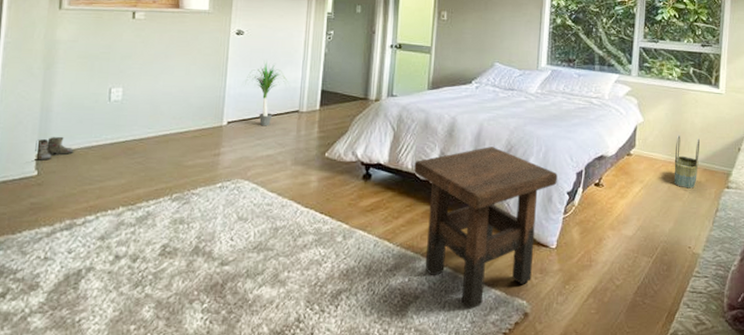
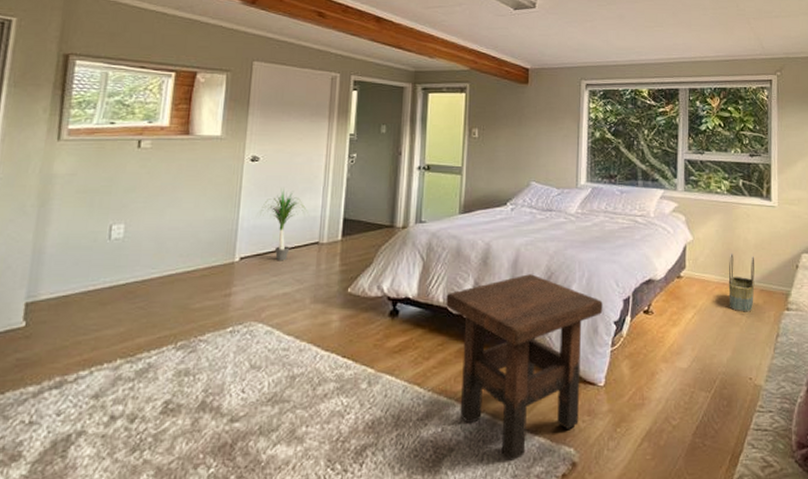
boots: present [35,136,73,161] -> none [24,281,67,310]

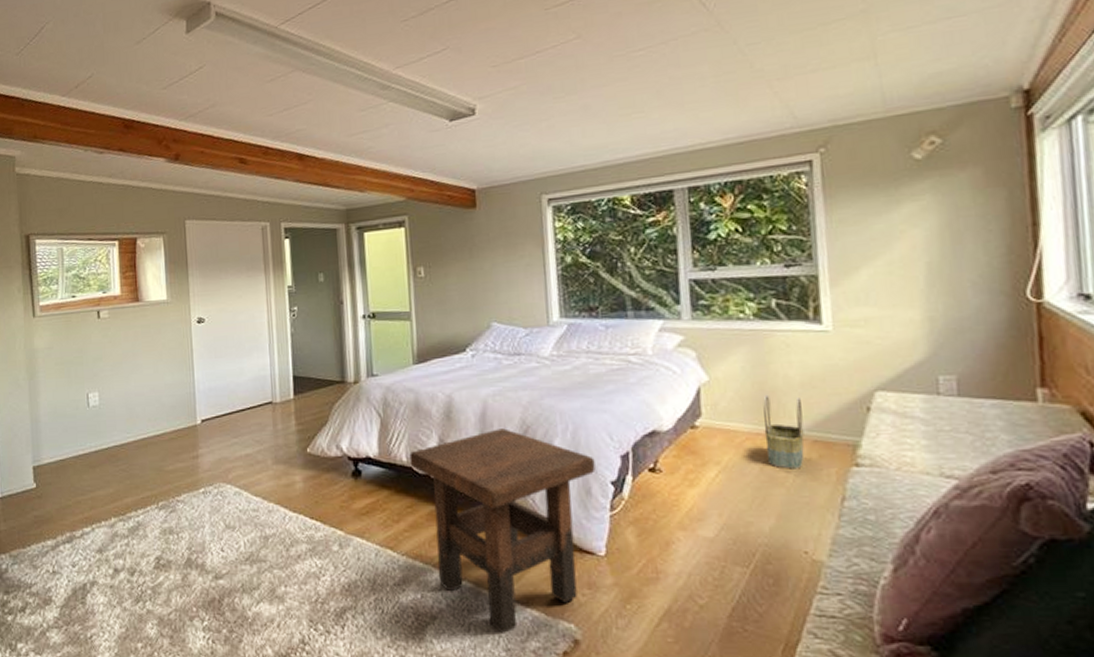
potted plant: present [260,189,307,261] -> none [213,349,257,423]

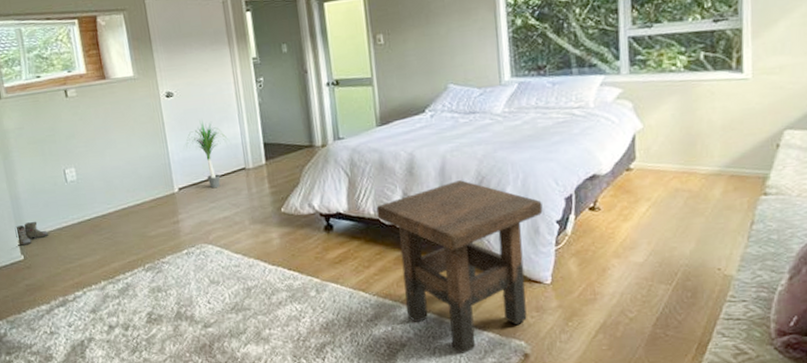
boots: none [31,446,63,473] -> present [14,221,48,246]
potted plant: none [213,349,257,423] -> present [186,121,228,189]
basket: present [763,394,804,469] -> none [689,137,723,201]

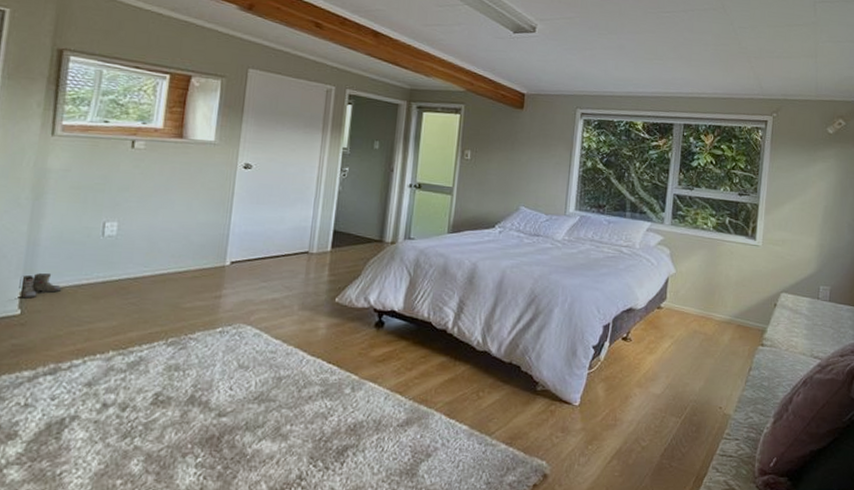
potted plant: present [186,121,228,189] -> none [251,198,298,268]
side table: present [376,180,543,353] -> none [430,295,583,469]

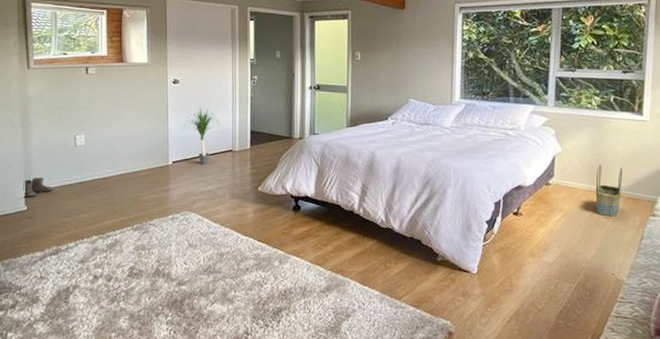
potted plant: none [251,198,298,268] -> present [184,106,221,165]
basket: none [705,287,734,345] -> present [595,163,622,217]

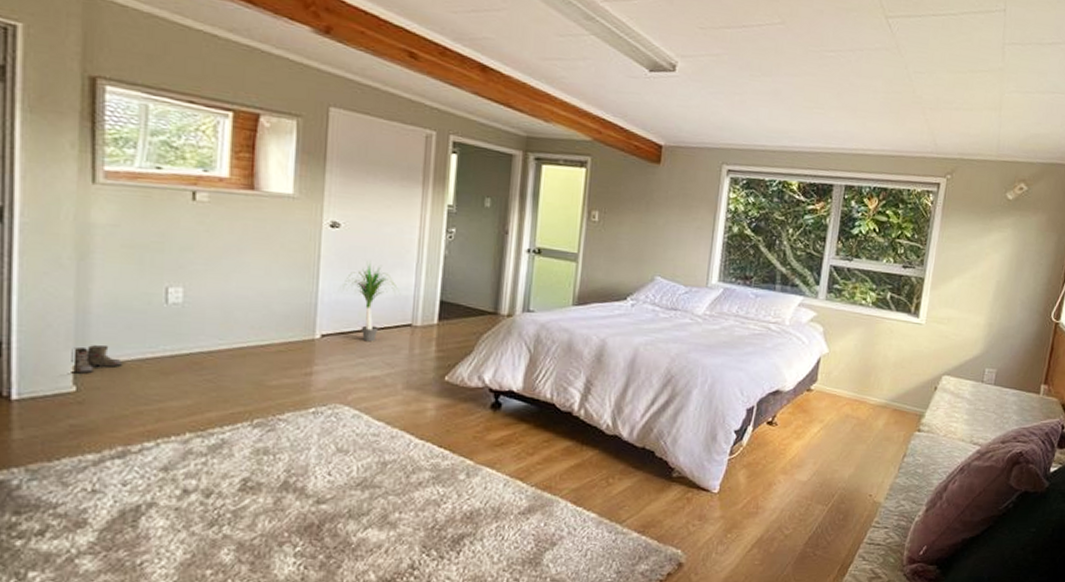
basket: present [595,163,622,217] -> none [858,369,892,431]

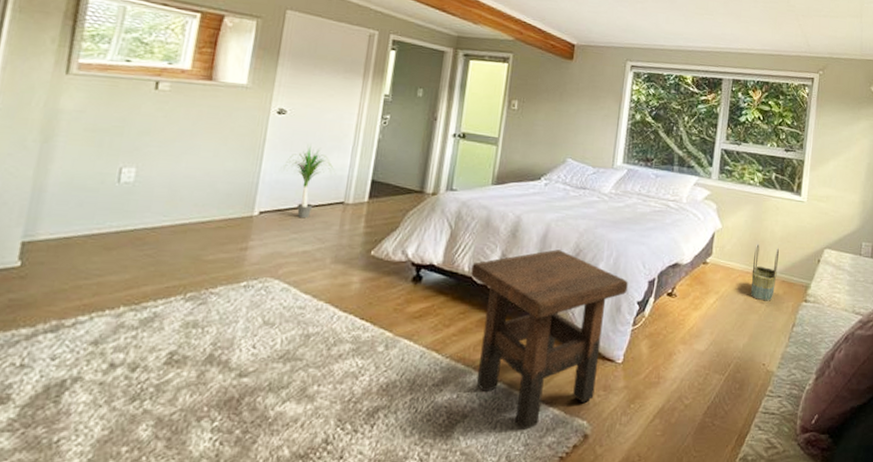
boots: present [71,344,122,374] -> none [20,221,69,250]
side table: none [553,375,725,558] -> present [471,249,628,430]
basket: none [858,369,892,431] -> present [750,243,779,301]

